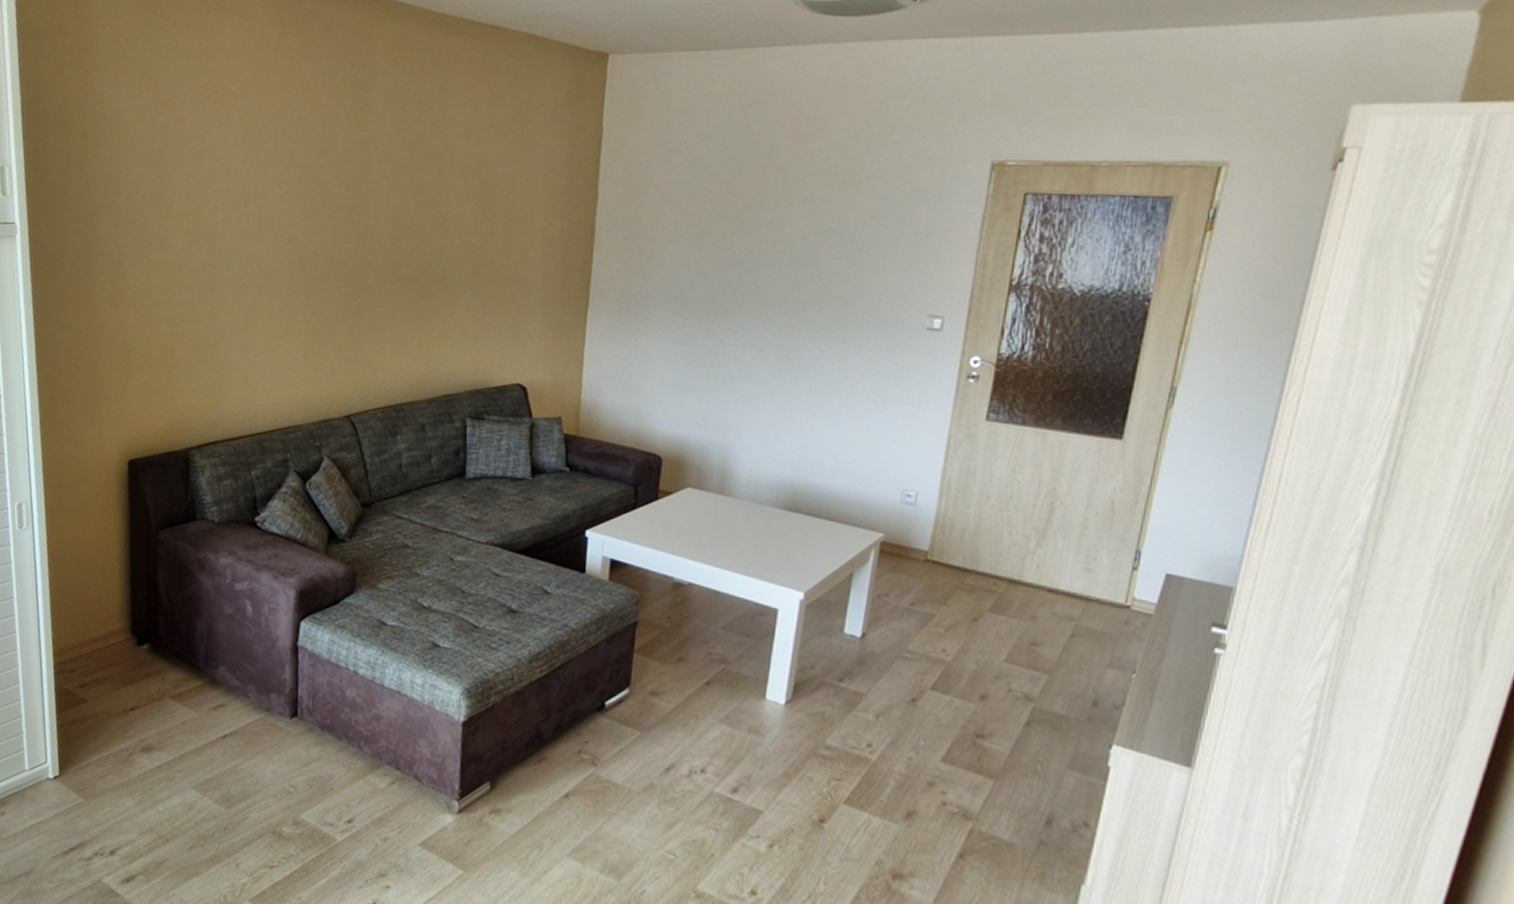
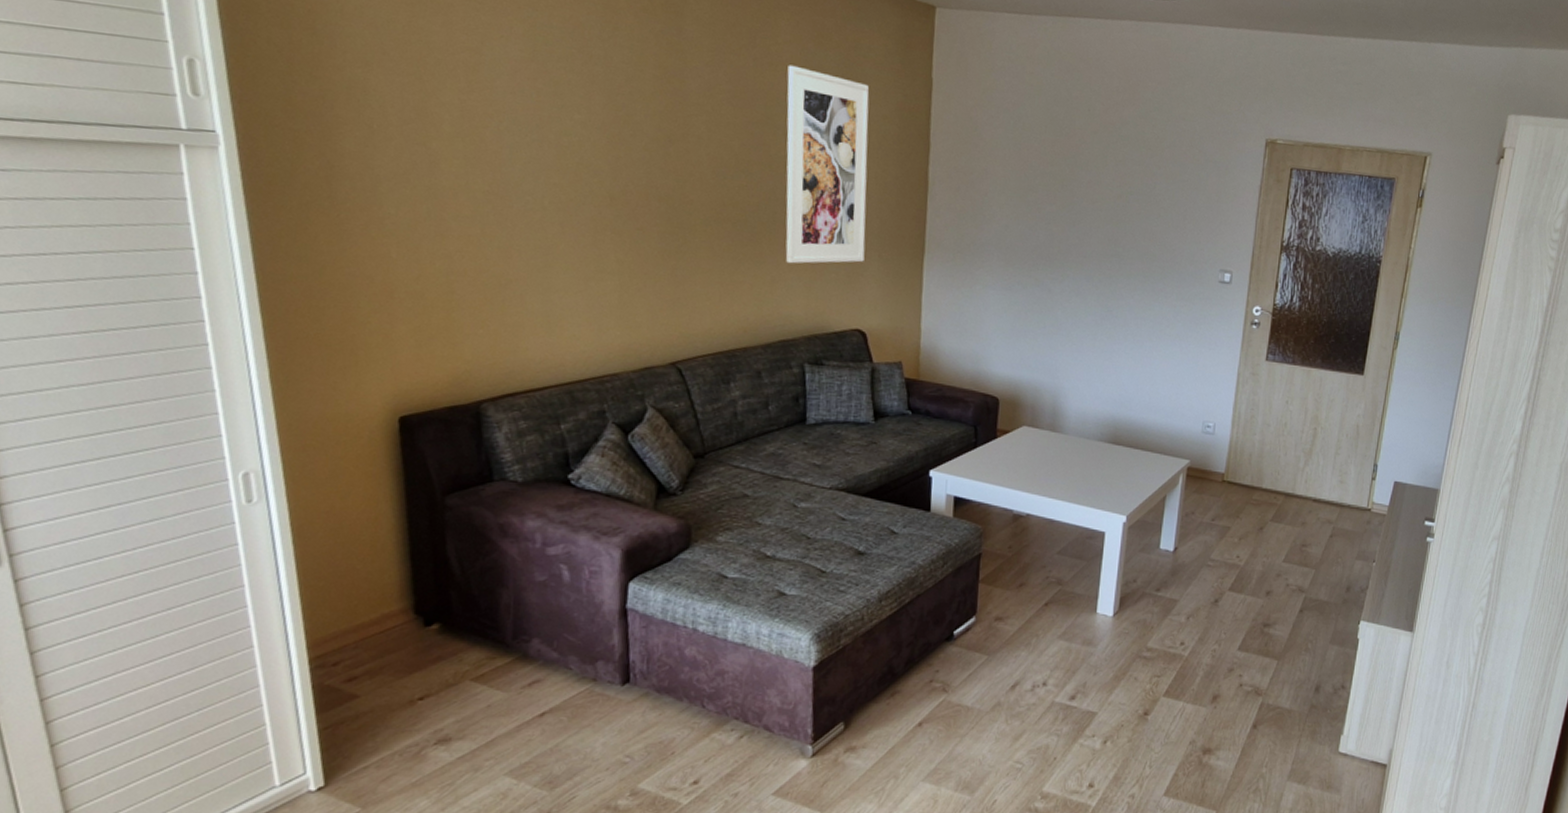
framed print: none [452,126,539,320] -> present [785,65,870,264]

